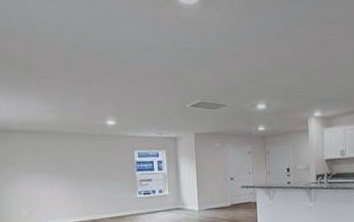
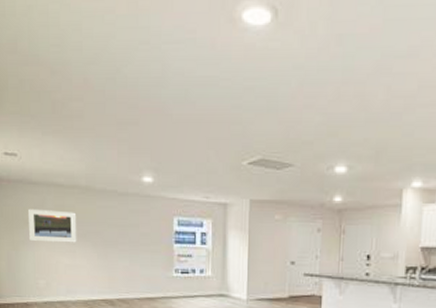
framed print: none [8,152,54,179] -> present [27,208,77,243]

